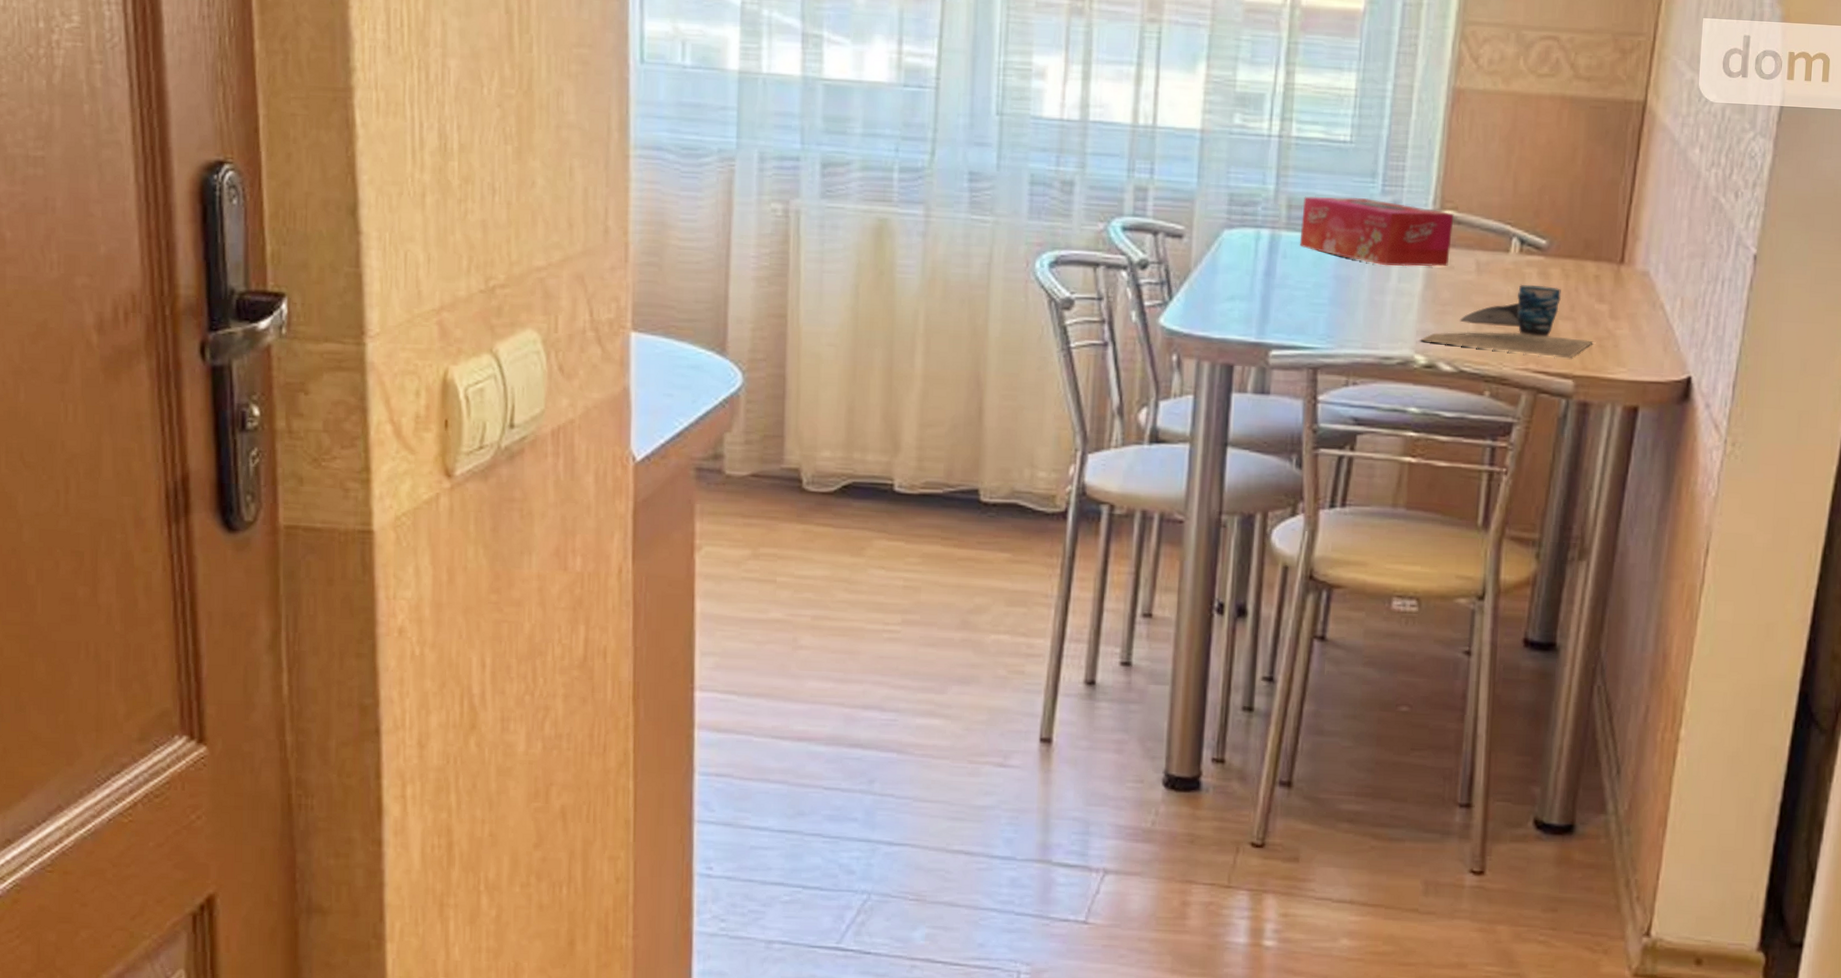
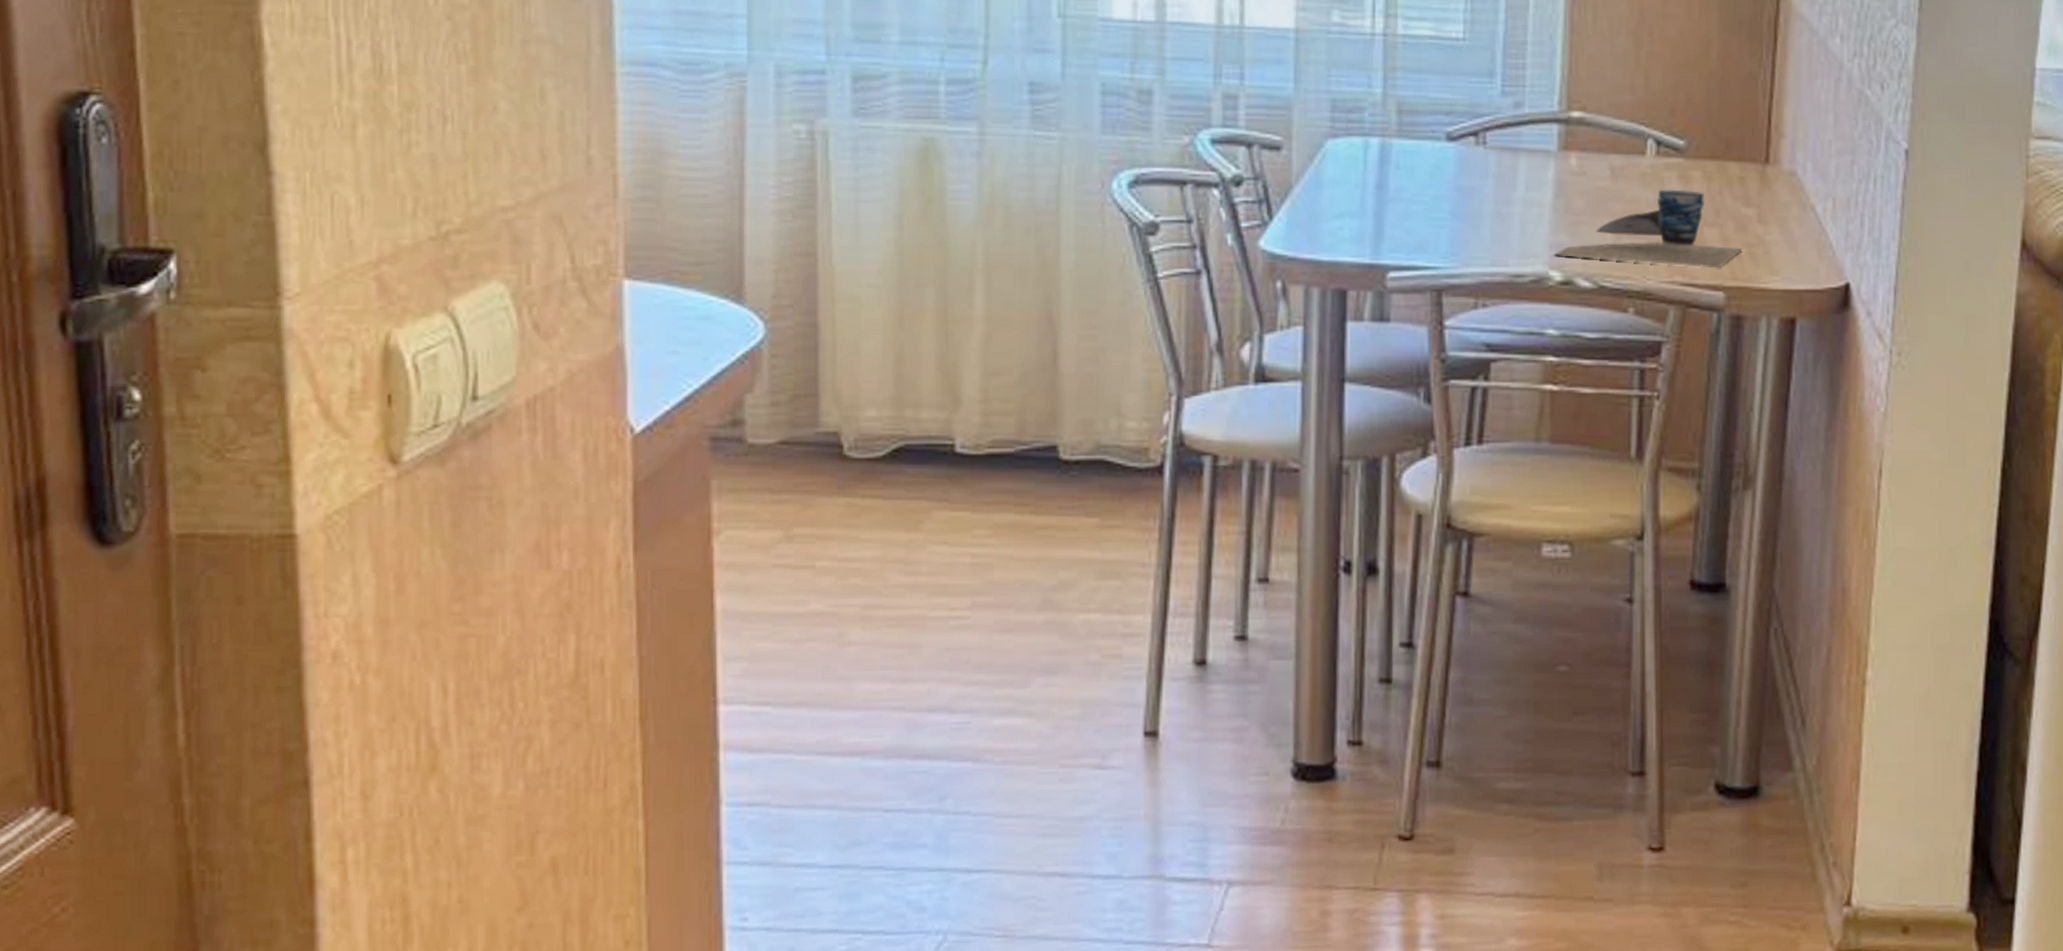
tissue box: present [1299,196,1454,267] -> none [1413,99,1583,174]

